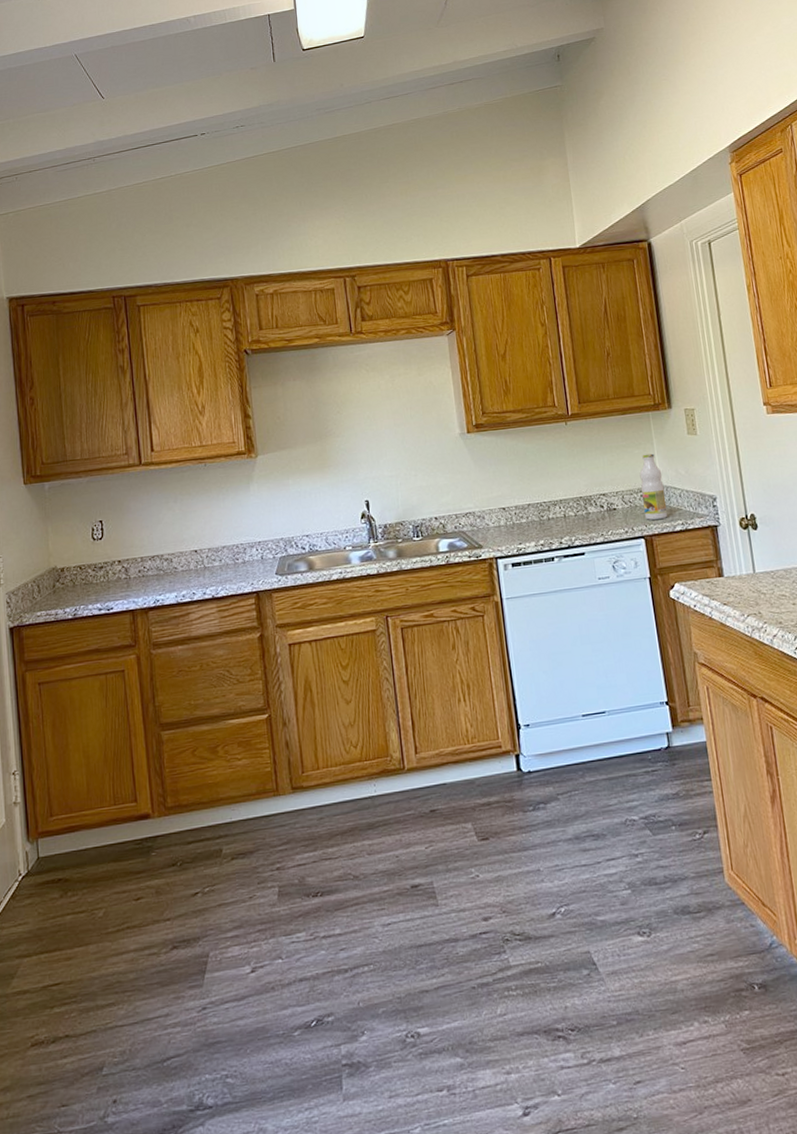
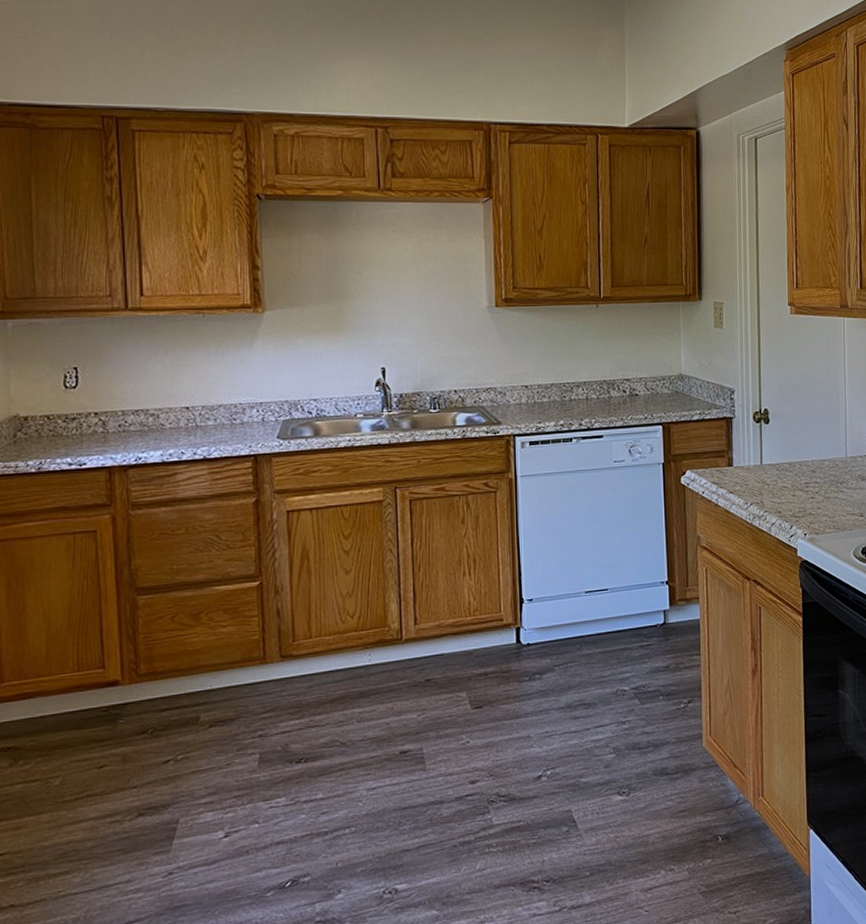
bottle: present [639,453,668,520] -> none [664,343,687,408]

